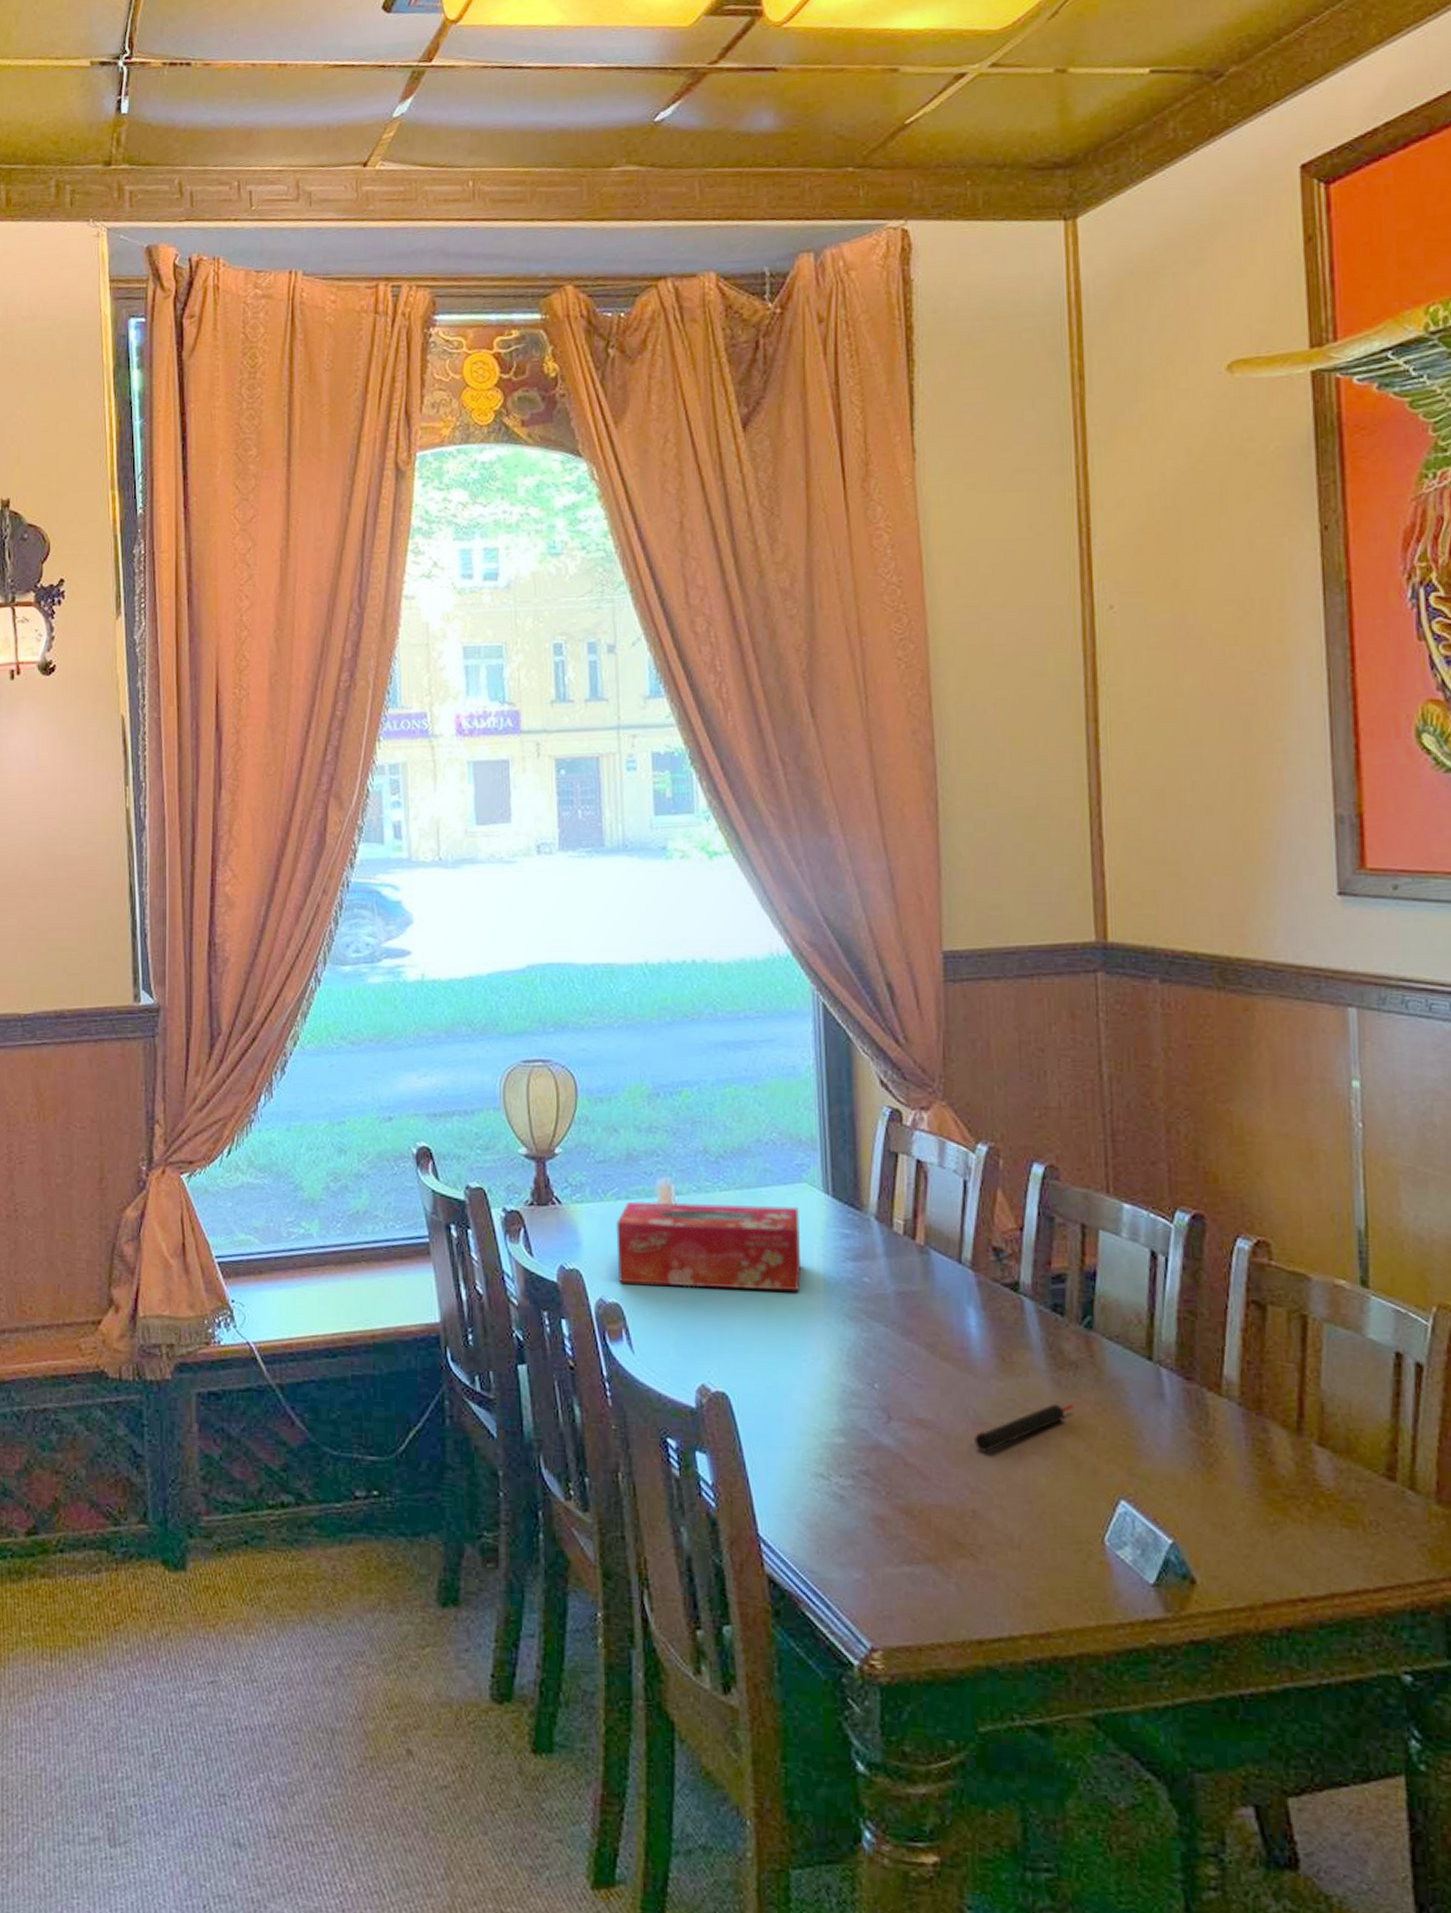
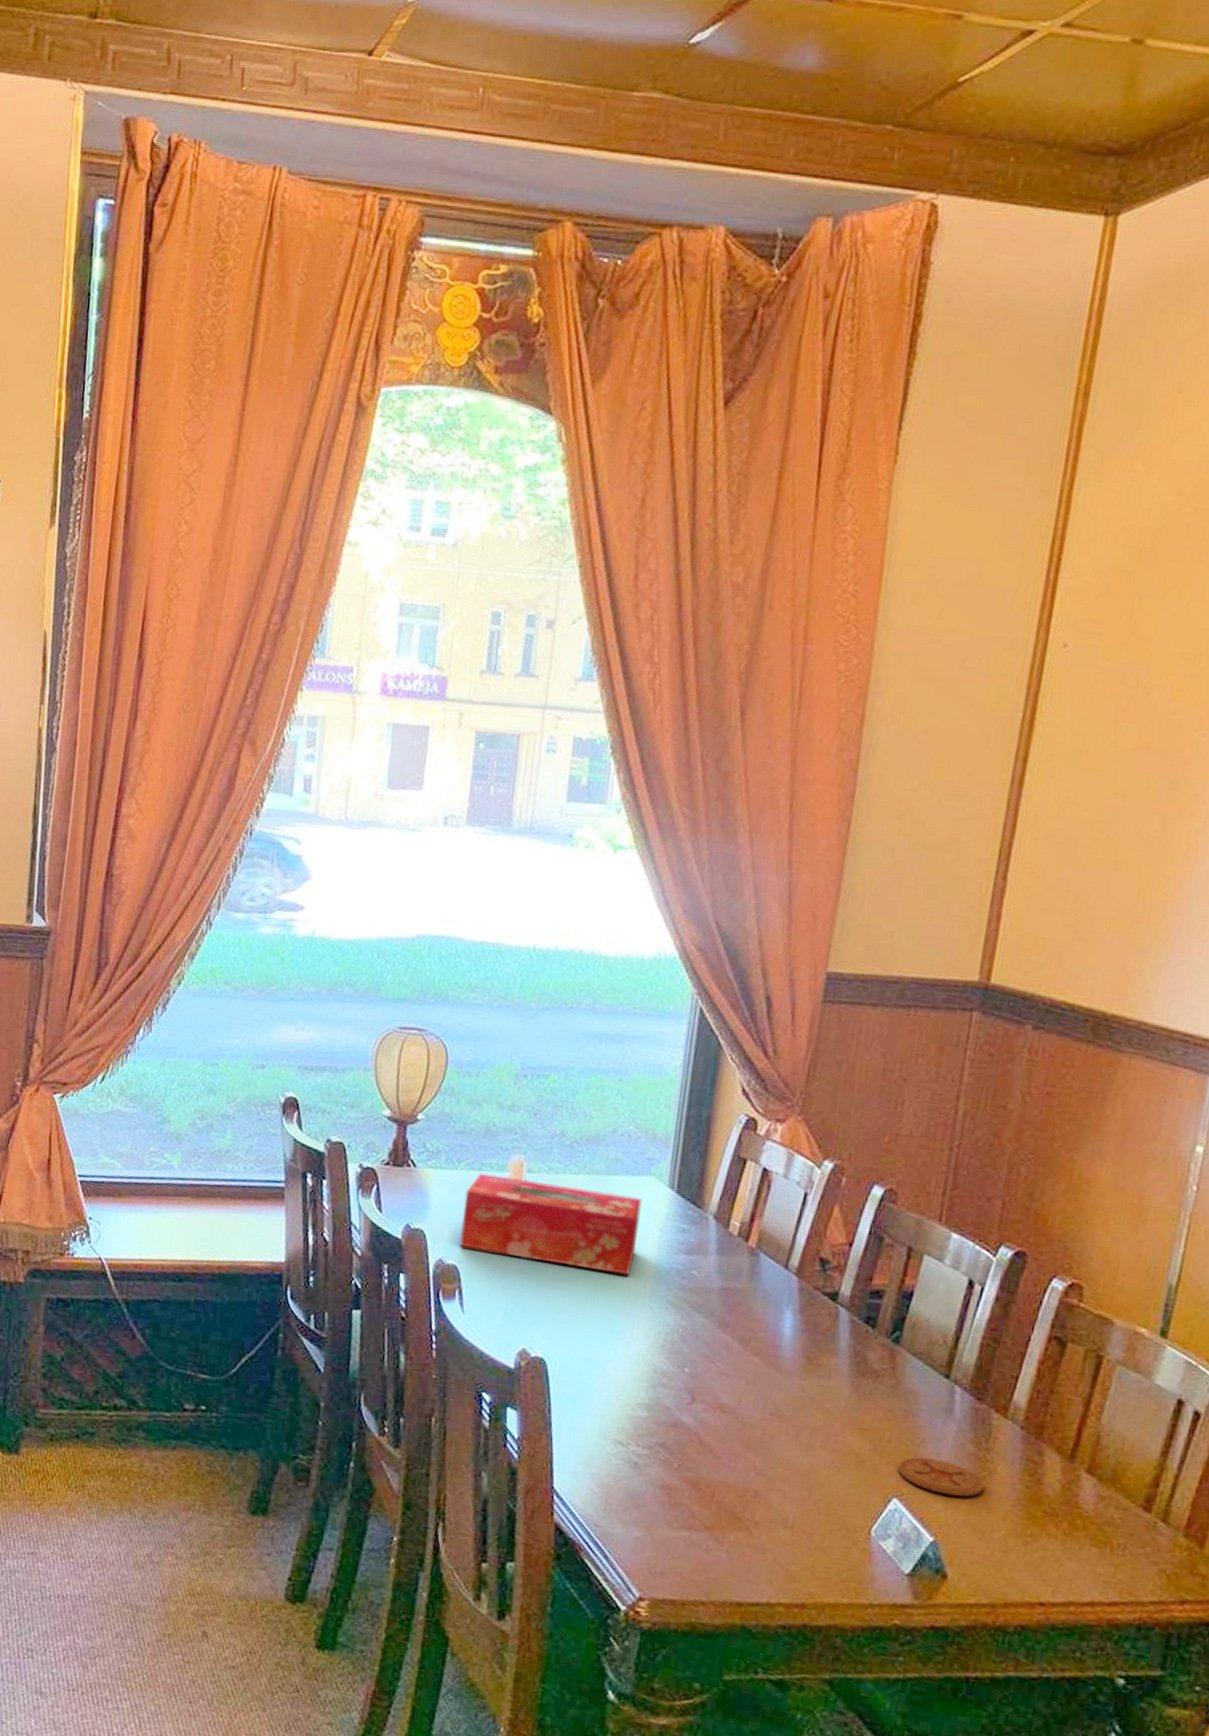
candle: present [971,1403,1074,1452] -> none [765,1405,867,1441]
coaster: none [1118,1450,1214,1490] -> present [897,1457,985,1497]

